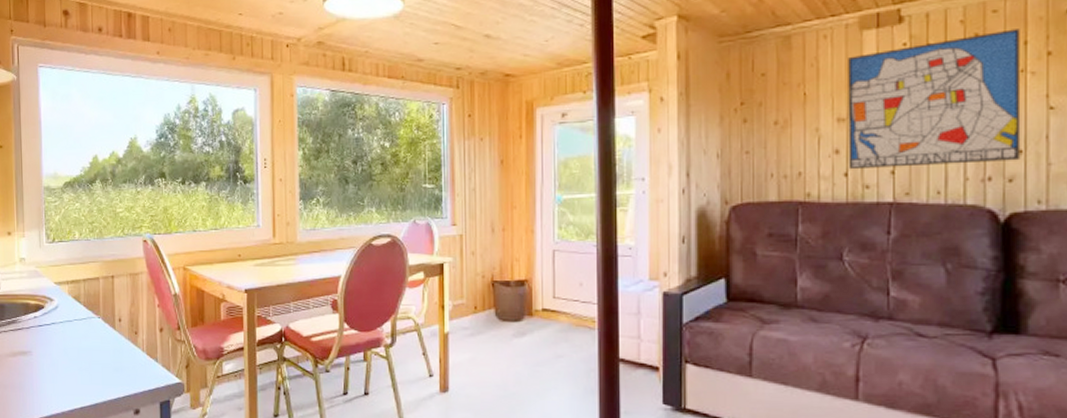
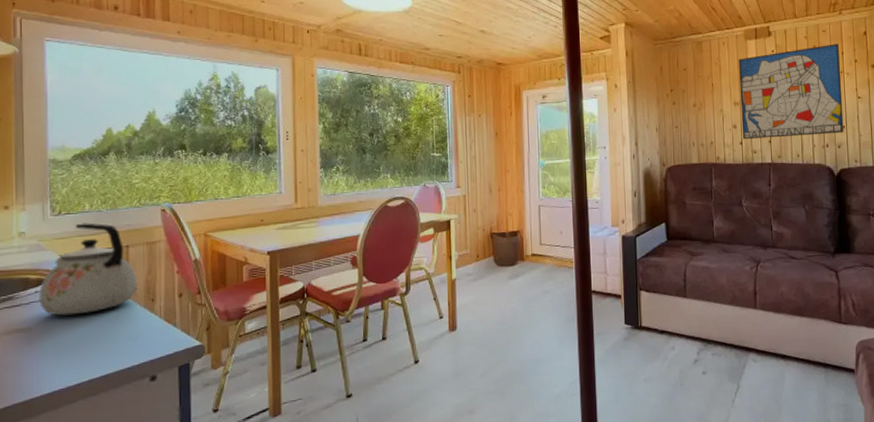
kettle: none [37,251,122,342] -> present [39,223,137,316]

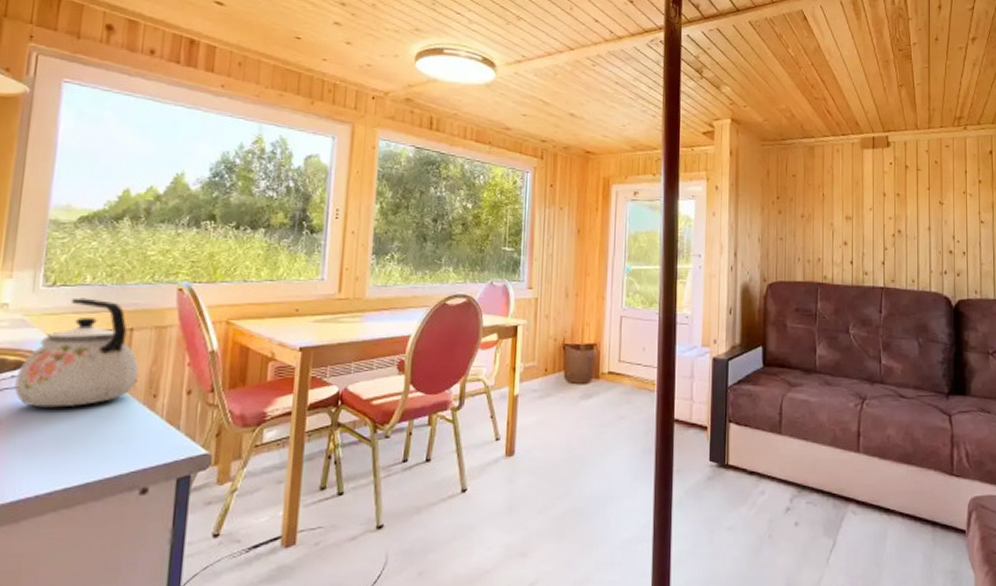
wall art: present [739,44,844,140] -> none [853,161,964,260]

